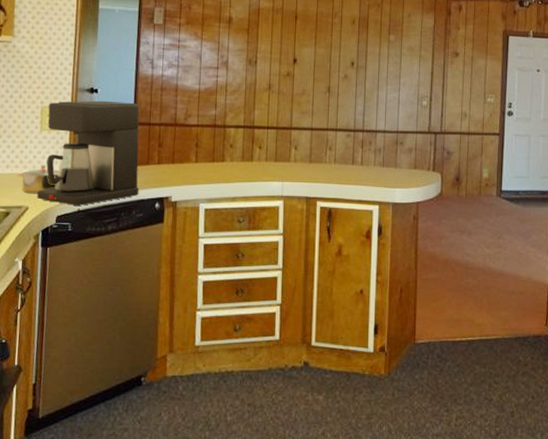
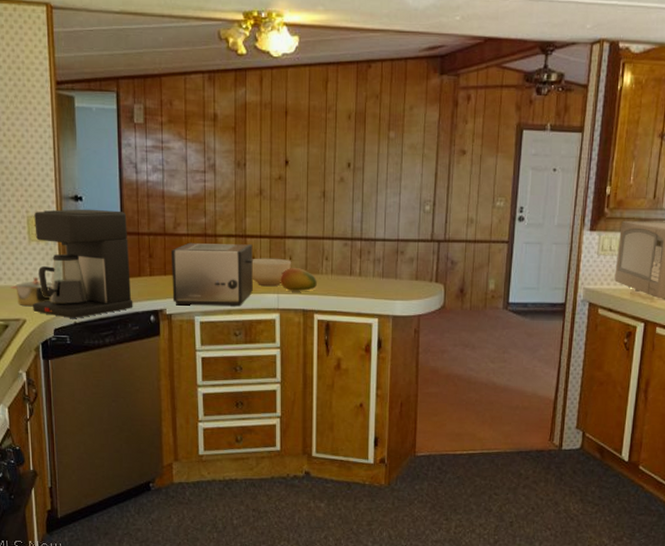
toaster: none [178,132,261,195] -> present [170,242,254,308]
bowl: none [257,147,297,175] -> present [252,258,292,287]
fruit: none [285,157,320,180] -> present [280,268,317,292]

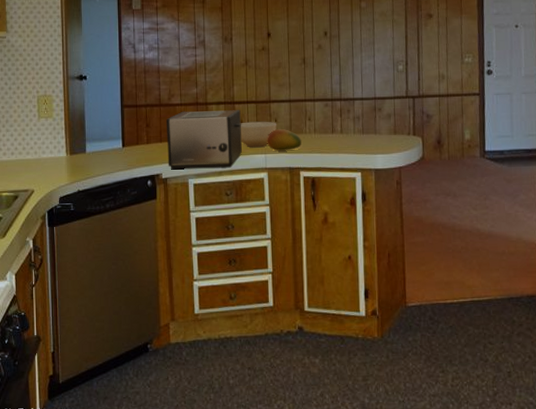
cooking pot: present [9,277,52,307] -> none [20,150,58,178]
coffee maker: present [33,209,133,318] -> none [40,86,132,187]

